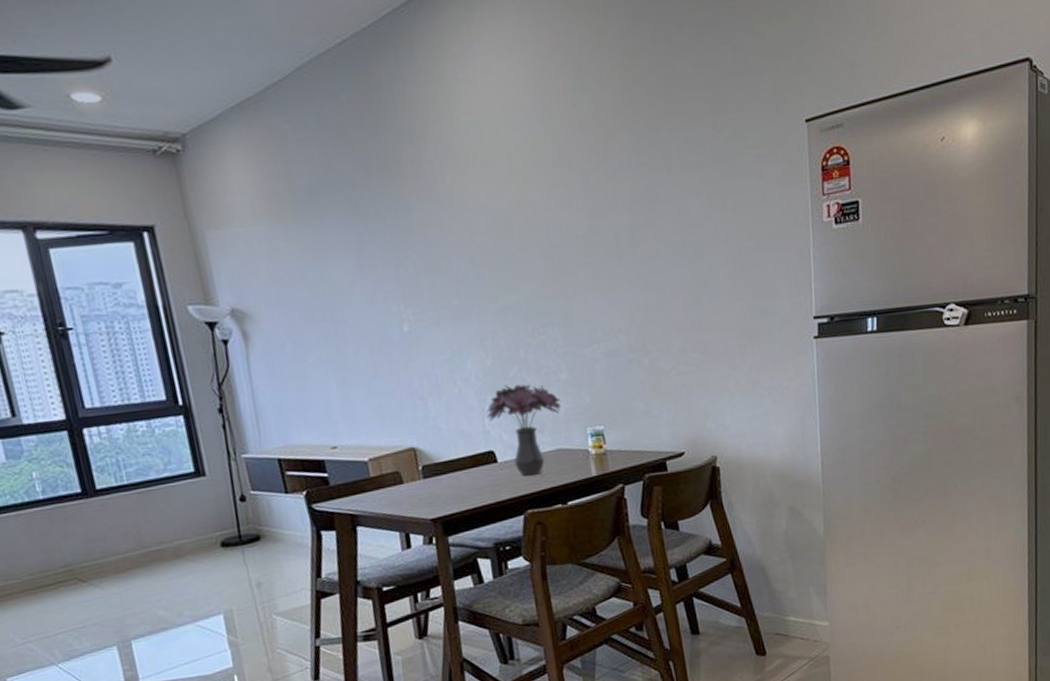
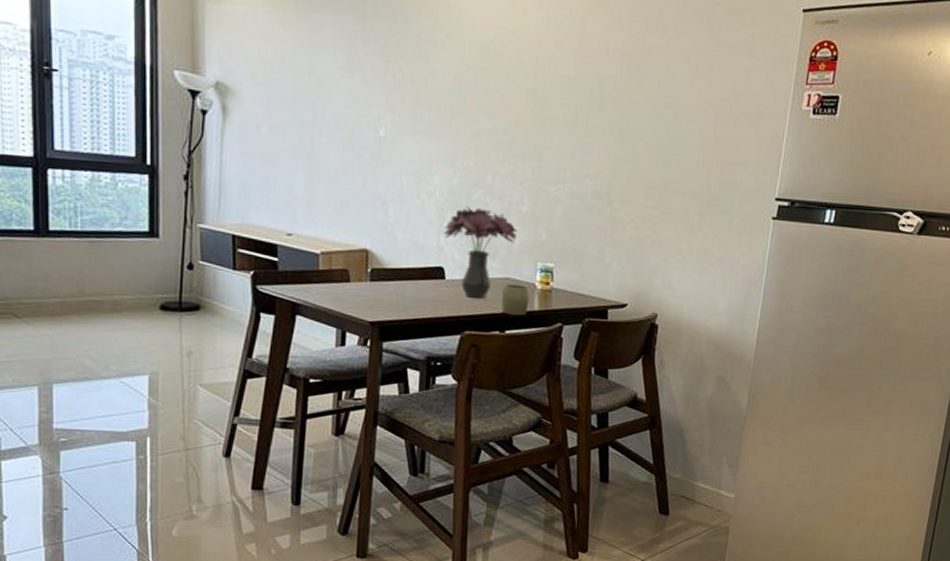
mug: none [557,453,586,486] -> present [502,284,530,316]

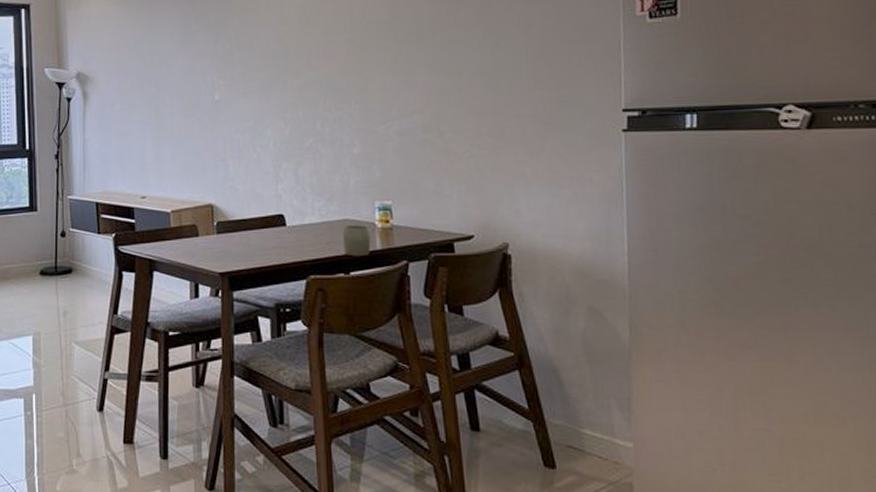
flower arrangement: present [444,206,518,298] -> none [280,154,352,242]

